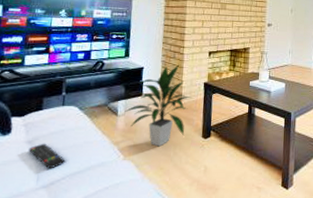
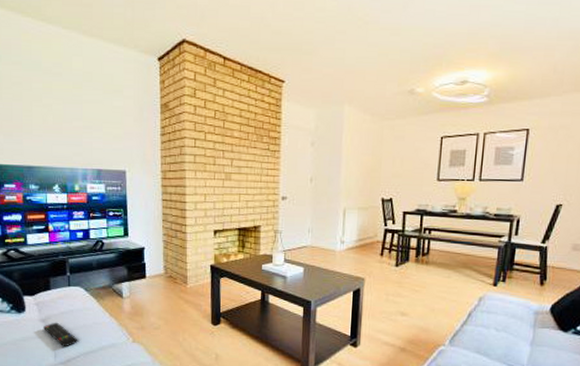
indoor plant: present [124,64,190,147] -> none [129,245,196,331]

